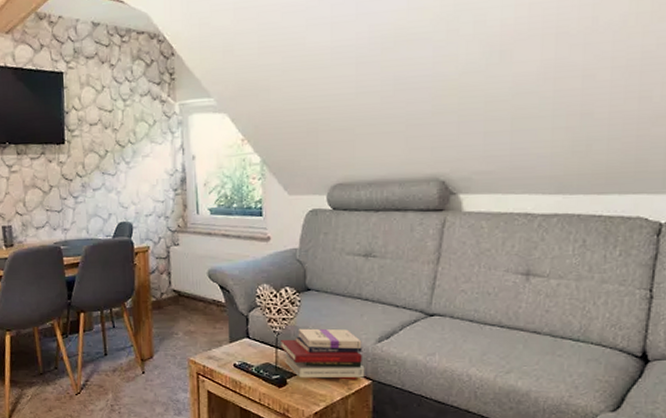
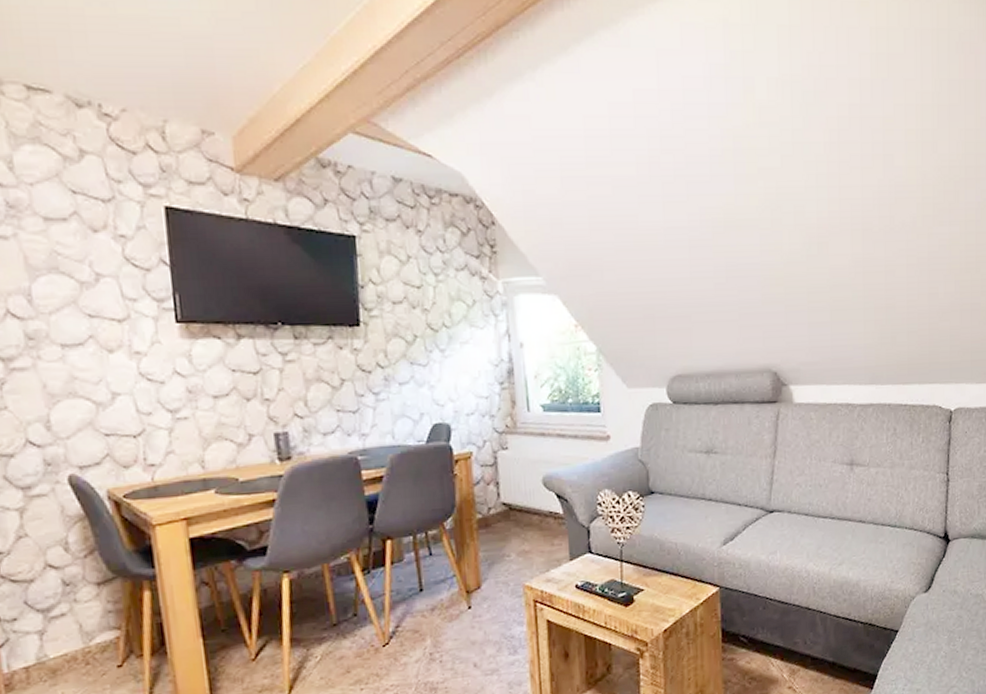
books: present [279,328,365,380] -> none [624,534,712,593]

